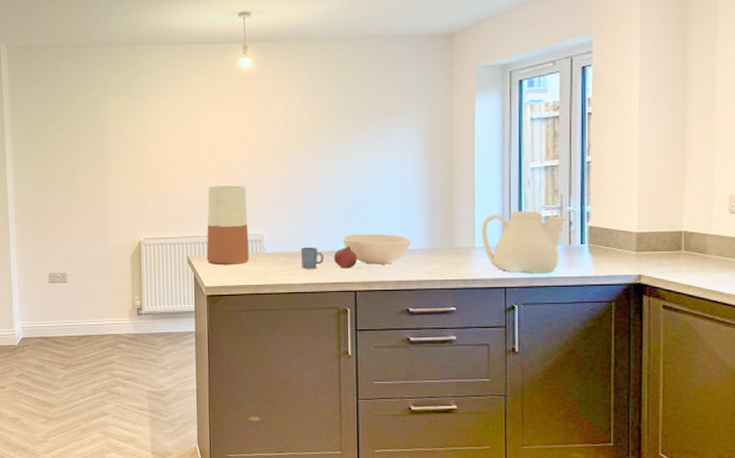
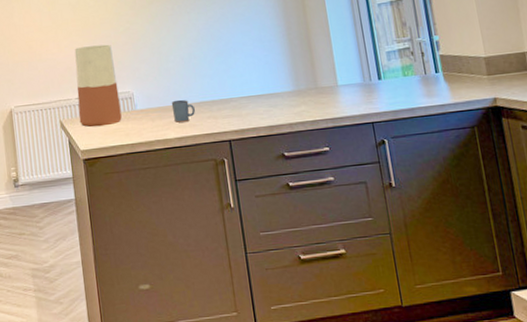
fruit: present [334,246,357,269] -> none [204,95,228,119]
bowl: present [342,233,411,265] -> none [210,79,277,112]
teapot: present [481,211,566,275] -> none [341,45,419,108]

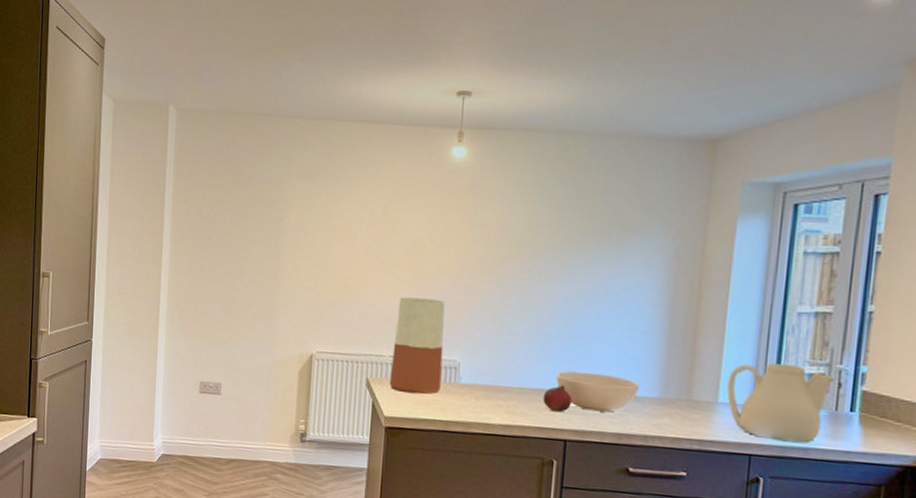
mug: present [171,99,195,123] -> none [503,380,531,409]
fruit: none [204,95,228,119] -> present [543,385,572,412]
bowl: none [210,79,277,112] -> present [556,371,640,413]
teapot: none [341,45,419,108] -> present [727,363,835,444]

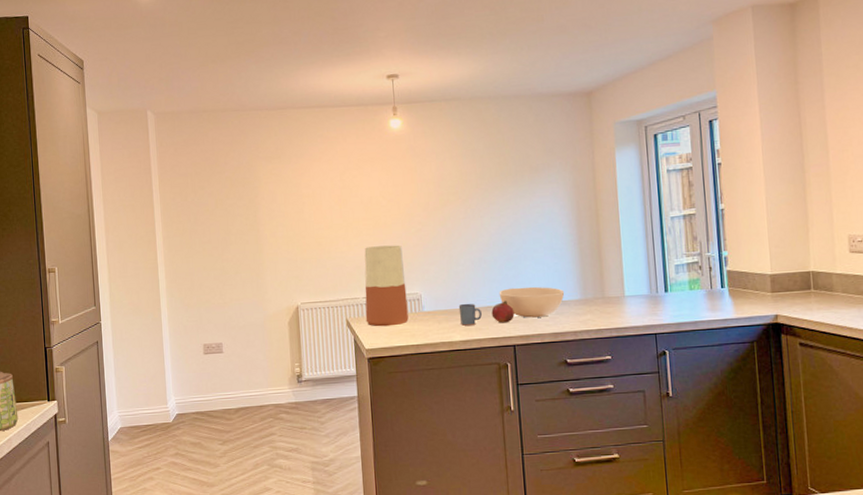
mug: none [503,380,531,409] -> present [458,303,482,327]
teapot: present [727,363,835,444] -> none [629,258,706,320]

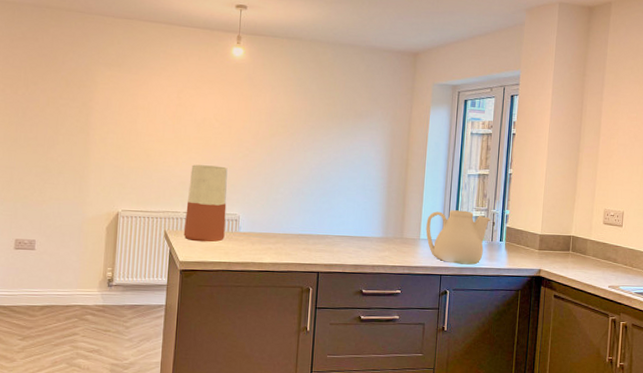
mug: present [458,303,482,327] -> none [272,228,293,251]
fruit: present [491,301,514,323] -> none [302,231,322,251]
bowl: present [499,286,565,318] -> none [311,219,369,250]
teapot: none [629,258,706,320] -> present [426,210,491,266]

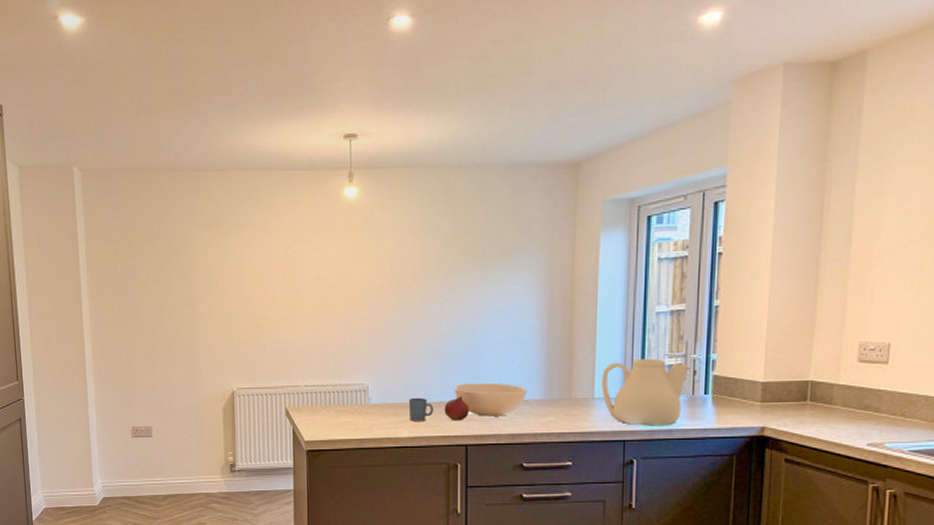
vase: present [183,164,228,243] -> none [306,330,353,418]
mug: none [272,228,293,251] -> present [408,397,433,422]
fruit: none [302,231,322,251] -> present [444,397,469,421]
bowl: none [311,219,369,250] -> present [454,382,527,417]

